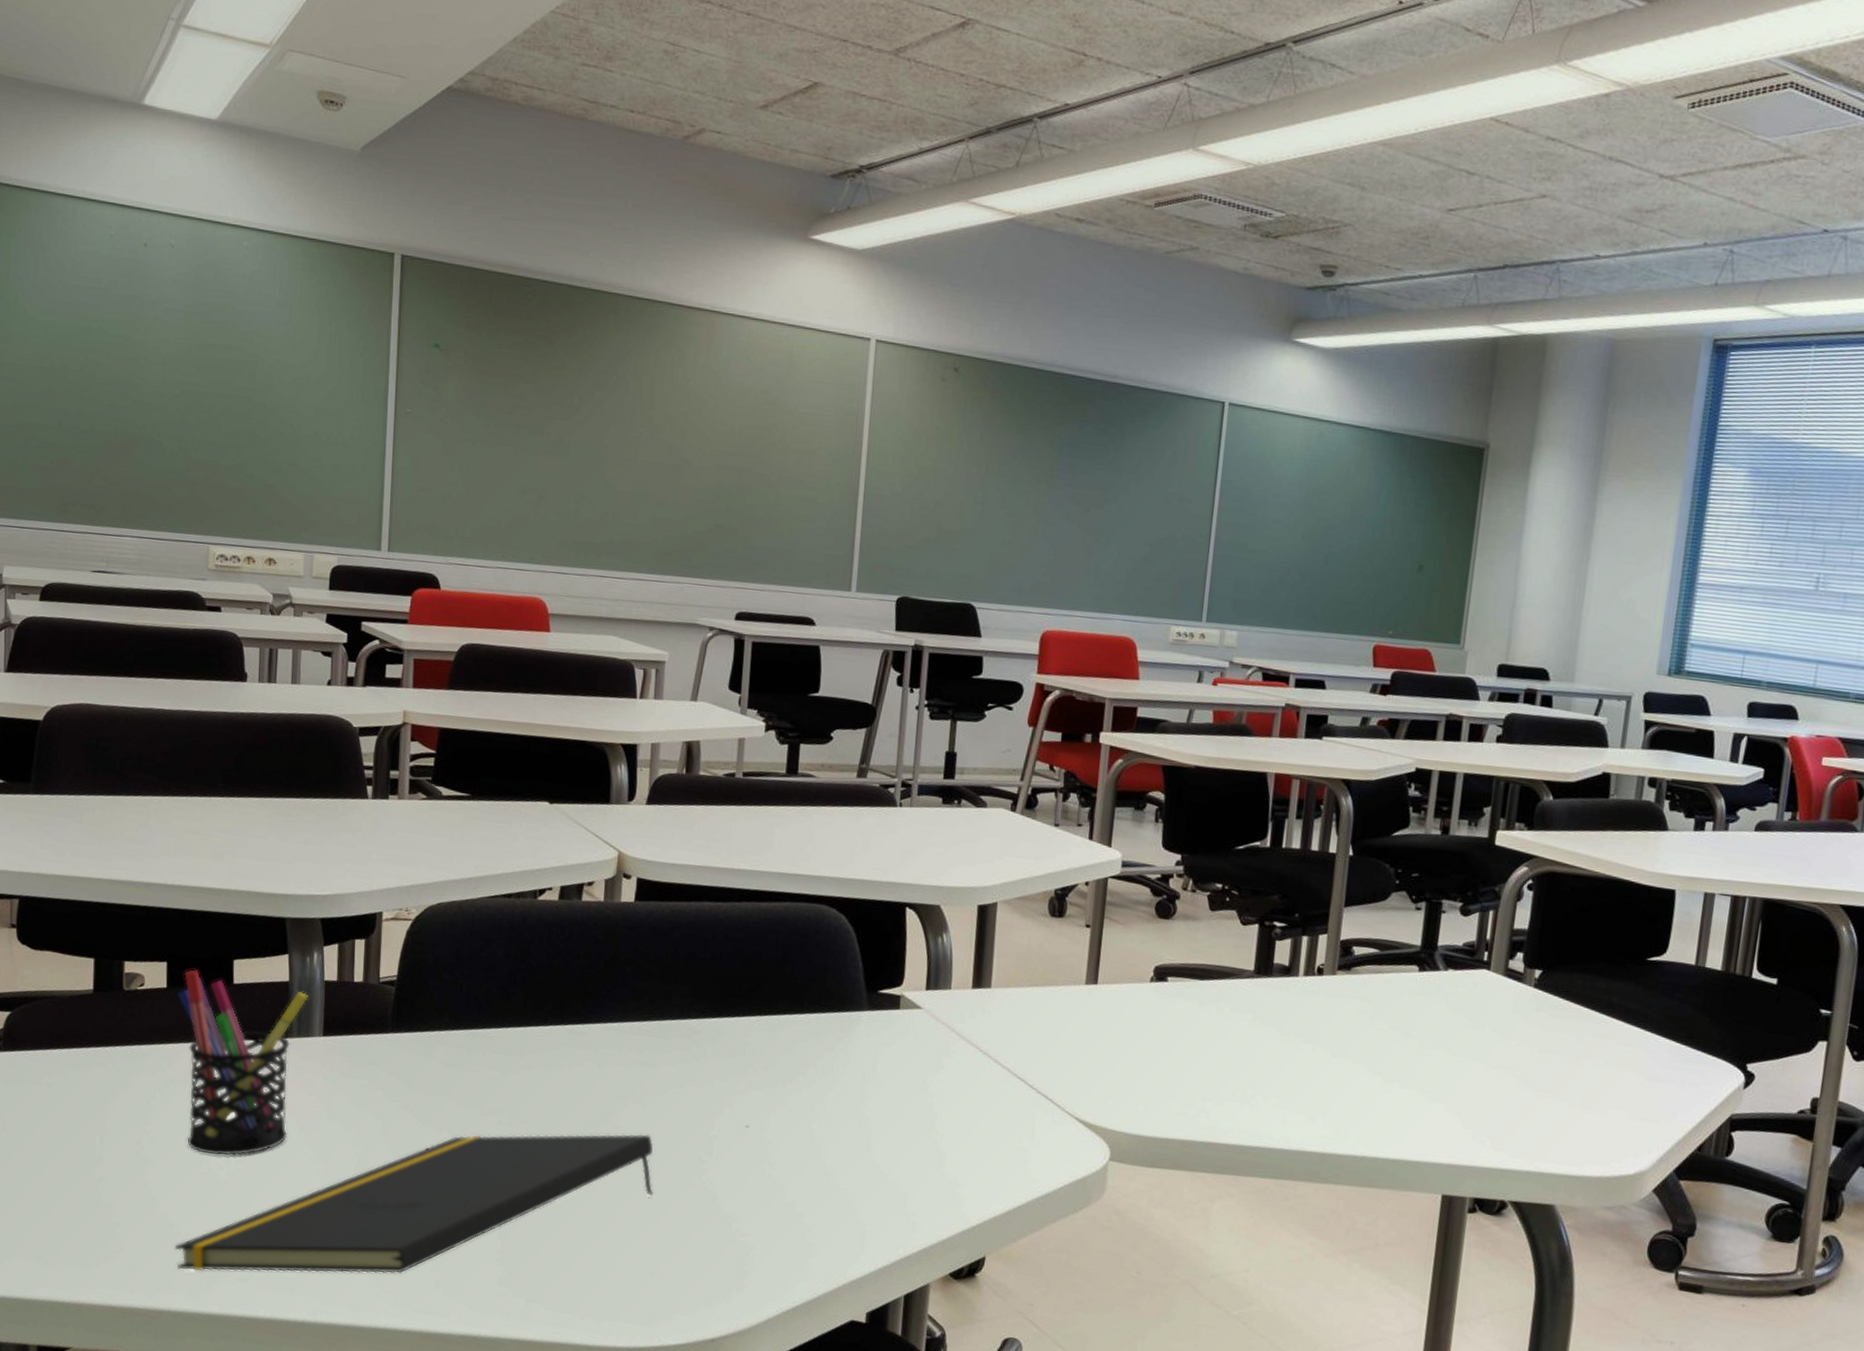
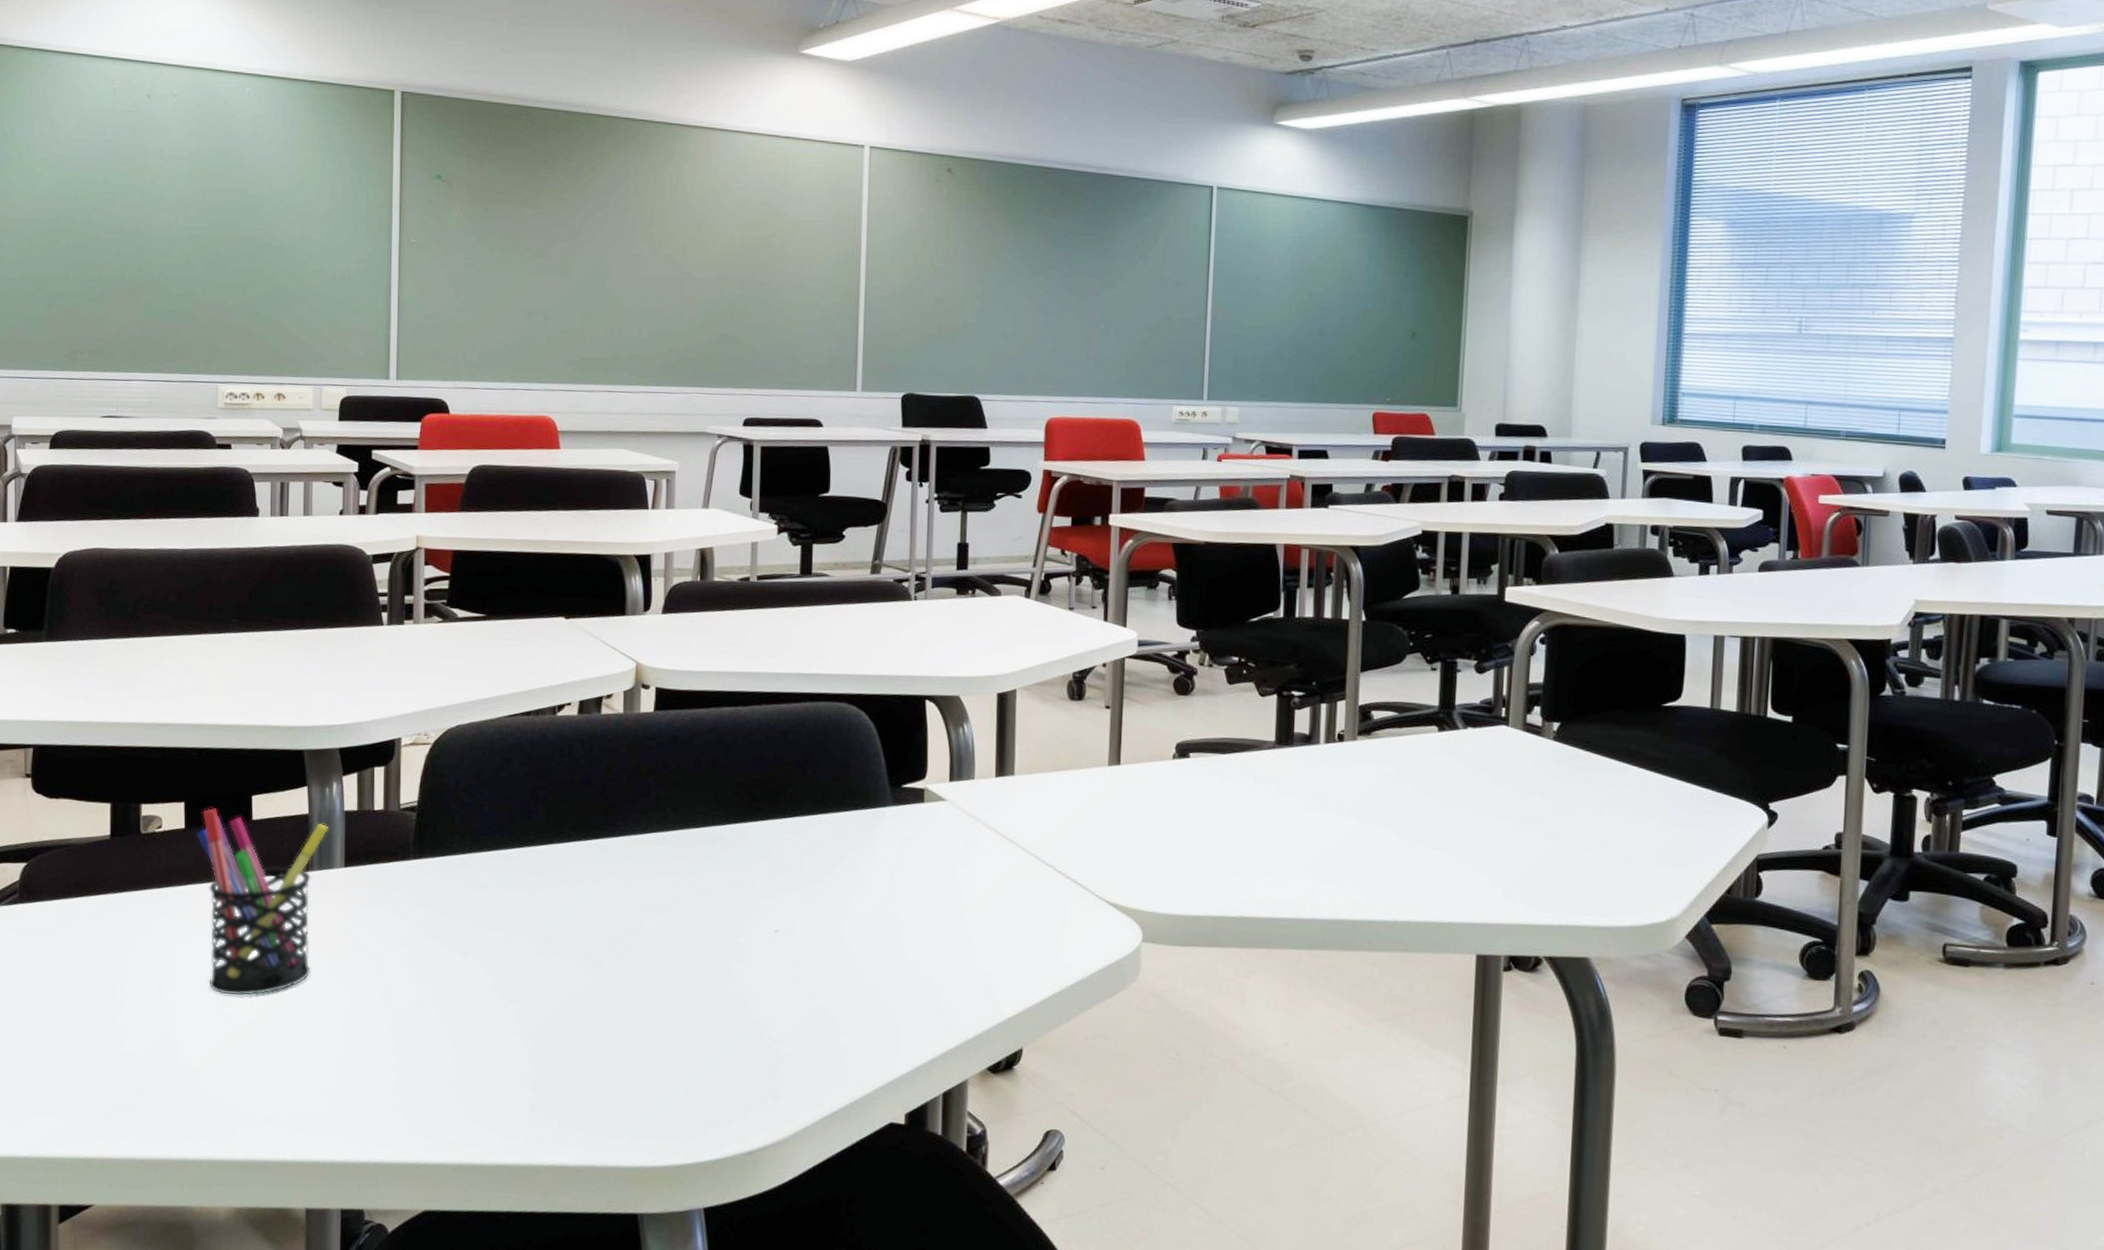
notepad: present [175,1134,654,1274] -> none [199,946,684,1117]

